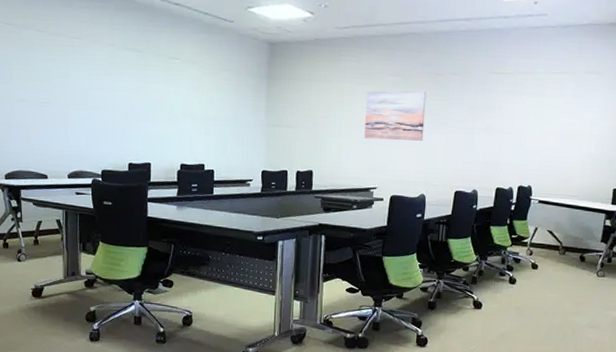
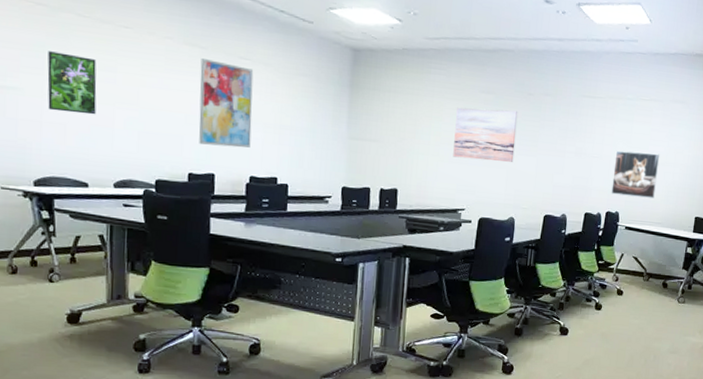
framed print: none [14,63,53,116] -> present [47,51,97,115]
wall art: none [137,61,183,139] -> present [199,58,254,148]
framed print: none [523,125,574,171] -> present [611,150,660,198]

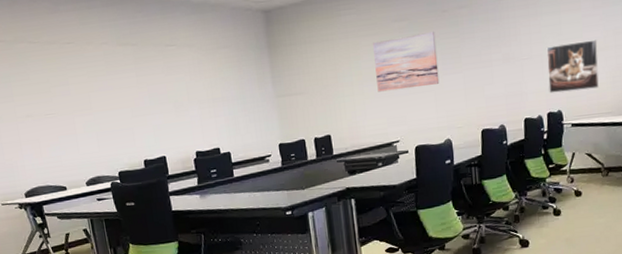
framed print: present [47,51,97,115] -> none [13,77,60,131]
wall art: present [199,58,254,148] -> none [134,53,191,132]

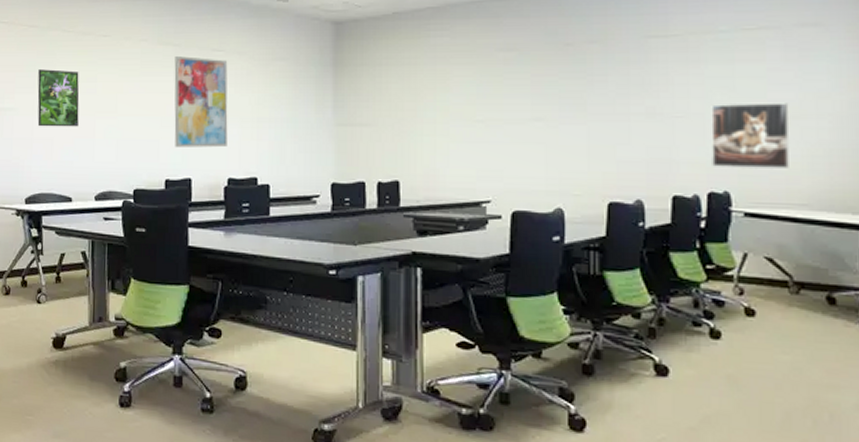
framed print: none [13,77,60,131] -> present [37,69,79,127]
wall art: none [134,53,191,132] -> present [174,56,228,148]
wall art: present [373,31,440,92] -> none [468,67,553,136]

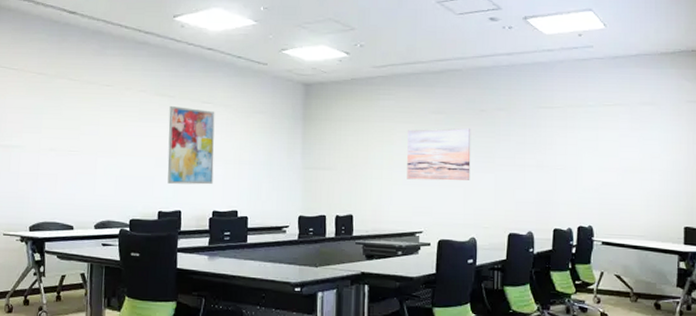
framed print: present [37,69,79,127] -> none [43,112,83,164]
wall art: none [468,67,553,136] -> present [407,128,471,181]
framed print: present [711,103,790,168] -> none [581,160,633,209]

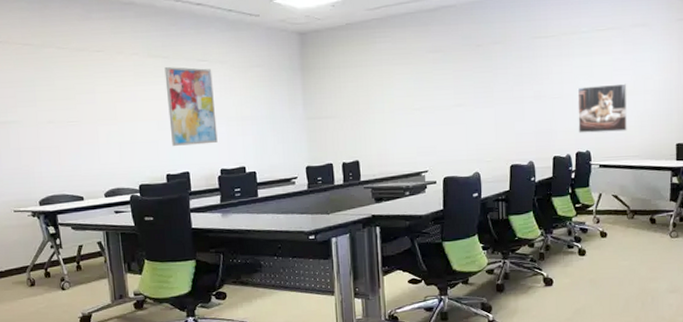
wall art: present [407,128,471,181] -> none [407,64,471,121]
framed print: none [581,160,633,209] -> present [577,83,628,133]

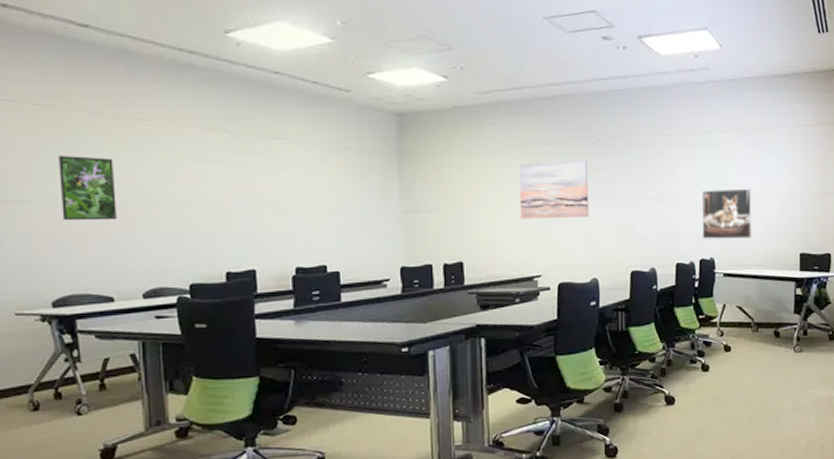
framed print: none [38,83,82,137] -> present [59,156,117,221]
wall art: present [164,67,218,146] -> none [229,144,293,238]
wall art: none [407,64,471,121] -> present [519,159,589,219]

